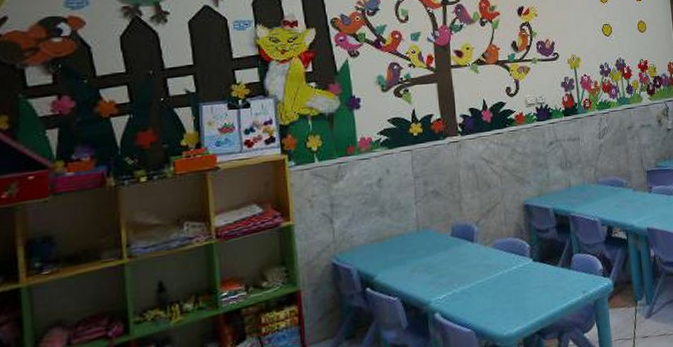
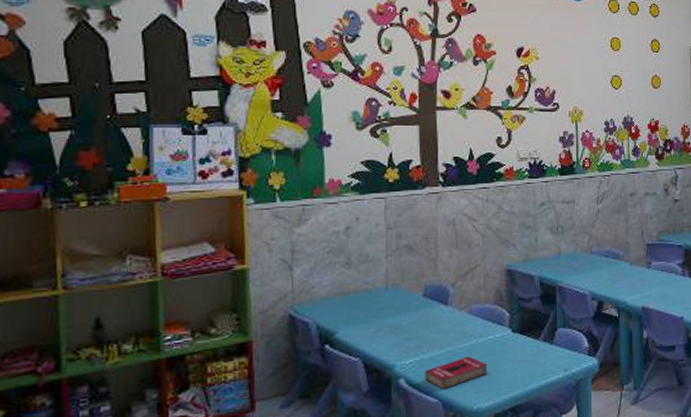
book: none [457,287,514,320] -> present [425,356,488,390]

